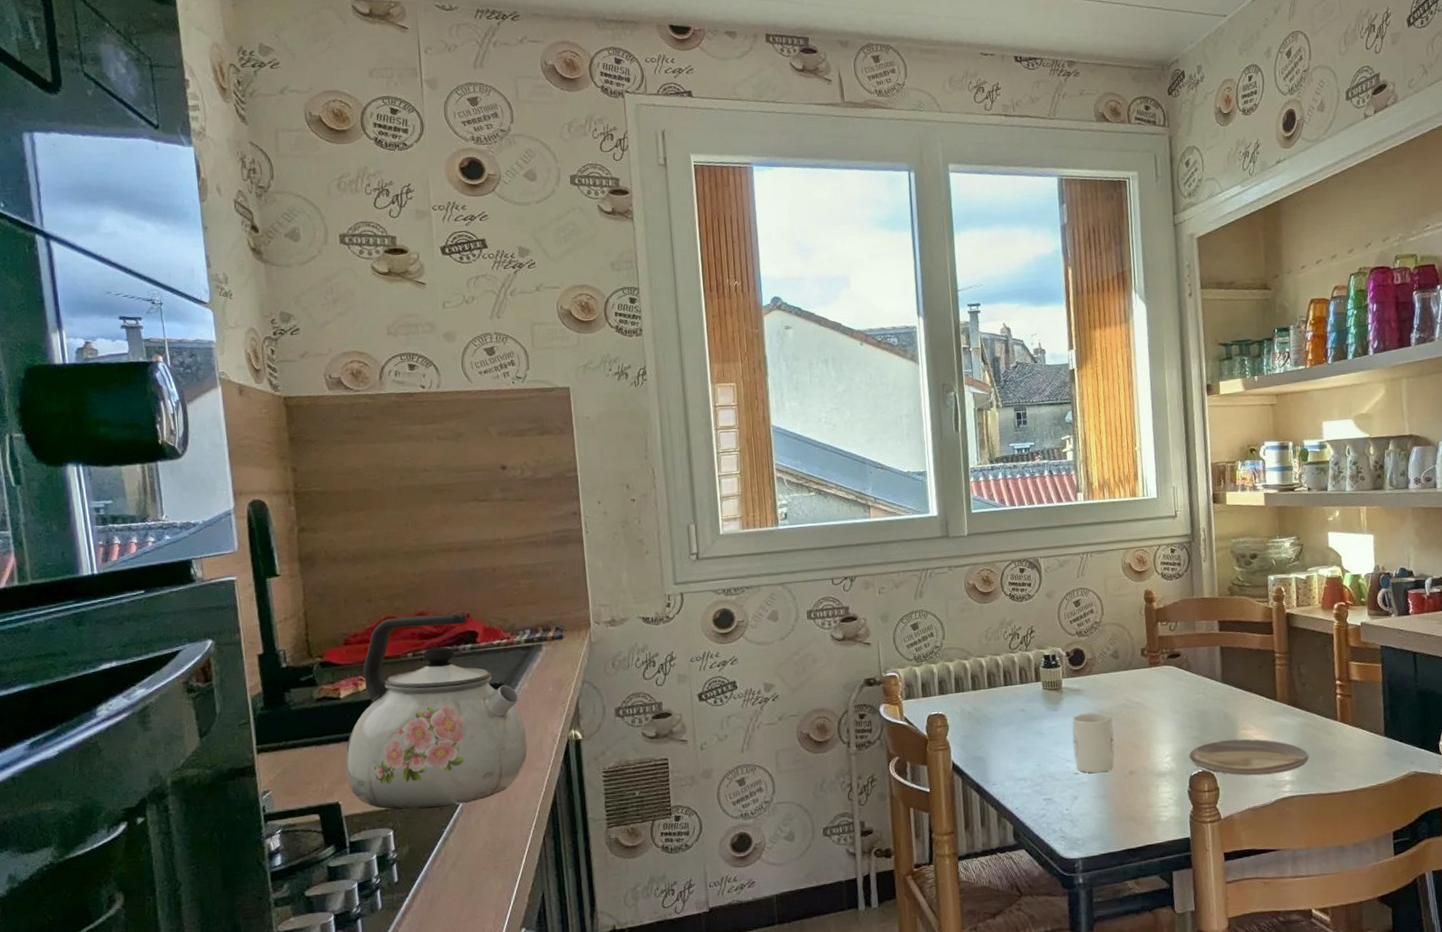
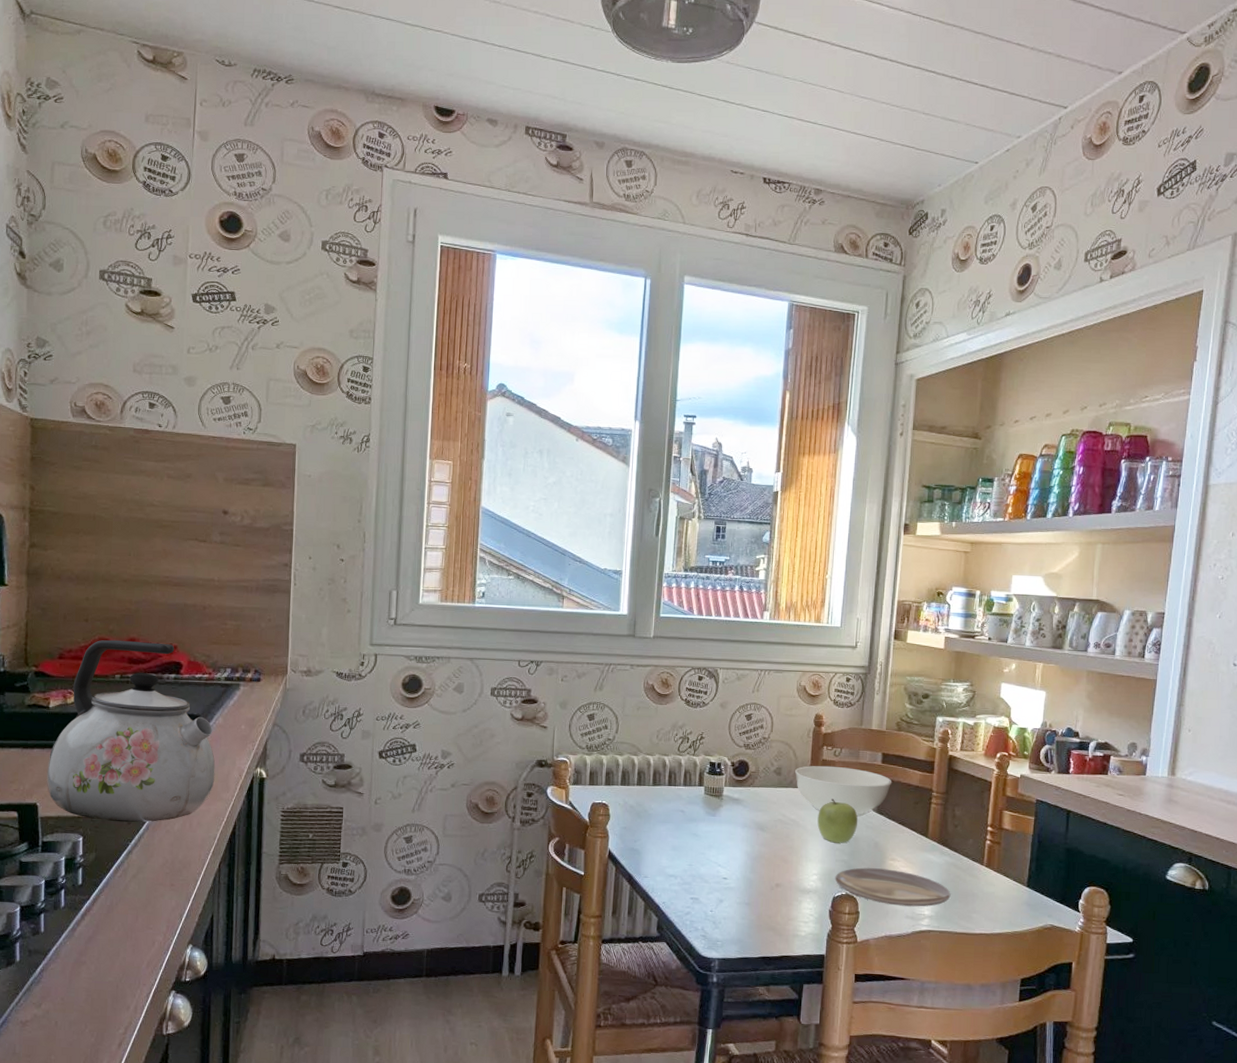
mug: present [1072,712,1115,774] -> none [725,822,767,881]
bowl: none [1131,640,1233,690] -> present [794,765,892,817]
fruit: none [1162,675,1204,720] -> present [817,799,858,843]

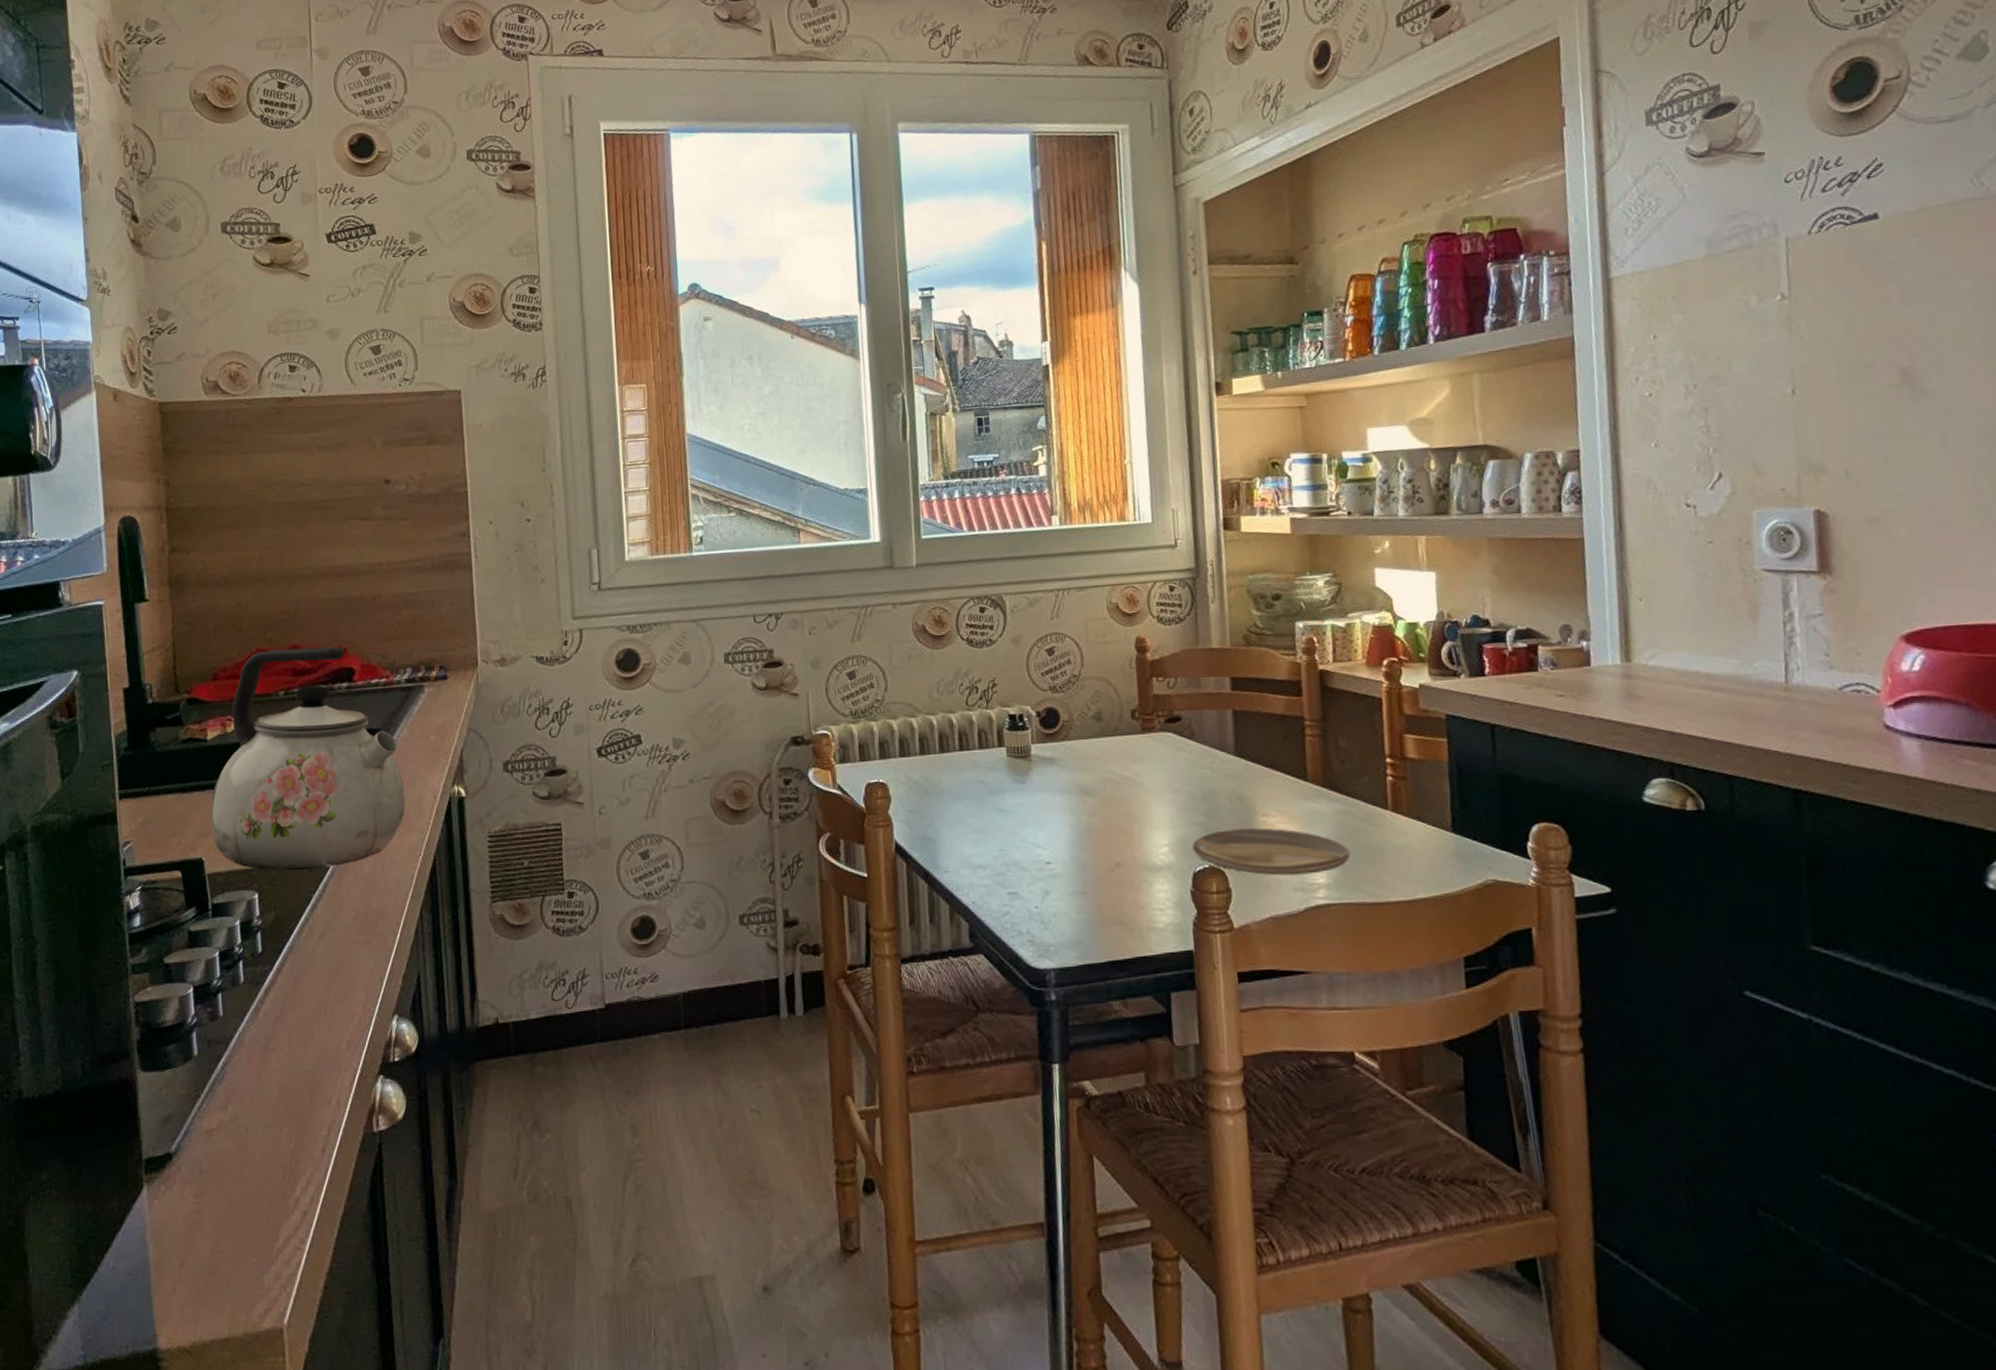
bowl: present [794,765,892,817] -> none [1119,701,1250,764]
fruit: present [817,799,858,843] -> none [1157,744,1212,801]

